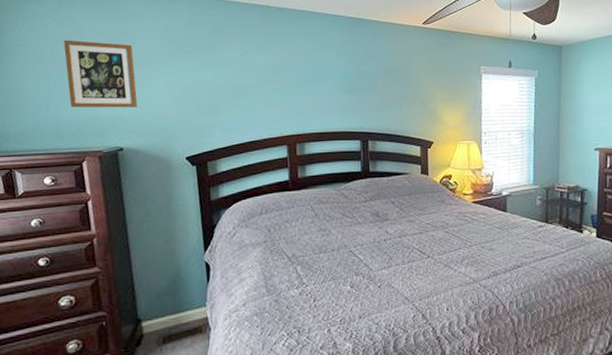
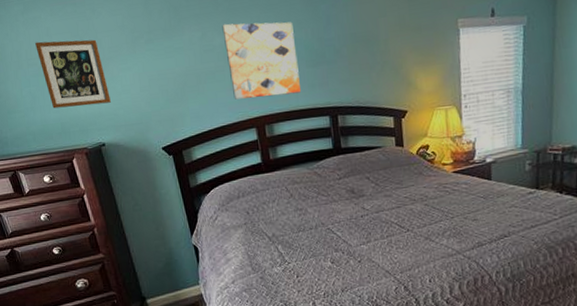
wall art: none [264,45,335,117] -> present [222,22,301,100]

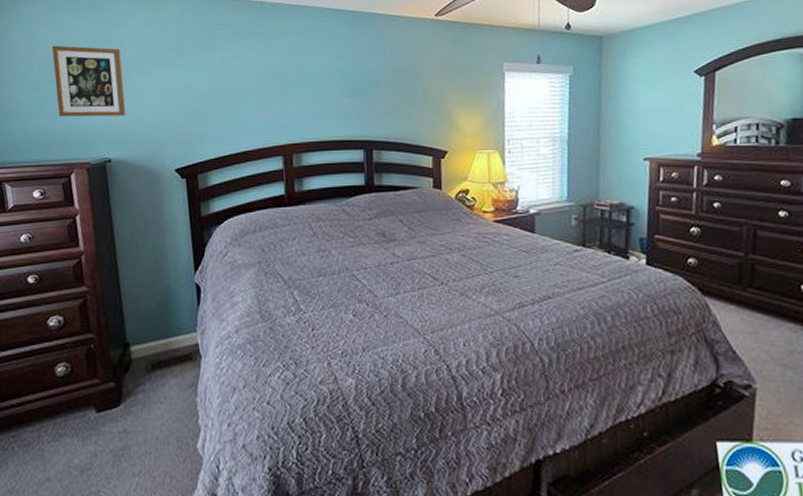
wall art: present [222,22,301,100] -> none [258,45,335,124]

